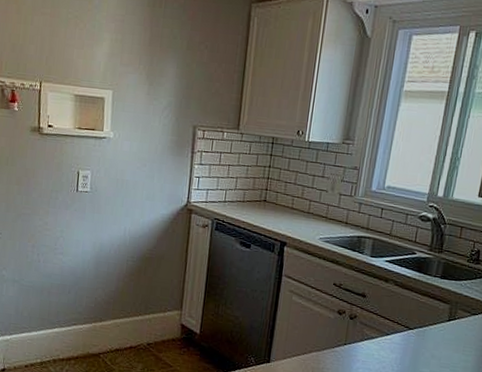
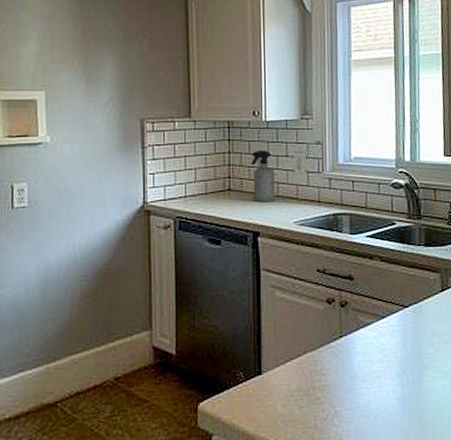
spray bottle: none [285,168,309,217] -> present [251,151,275,203]

